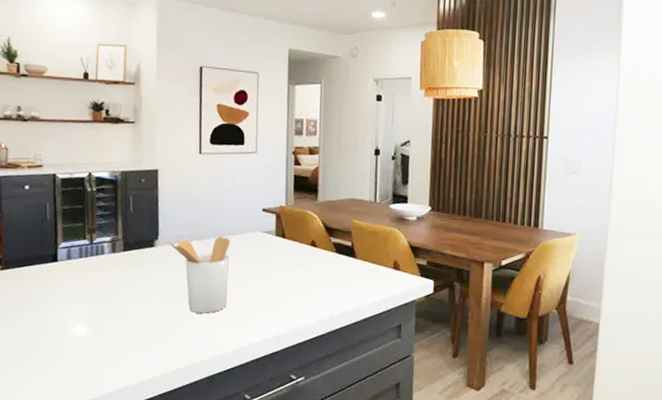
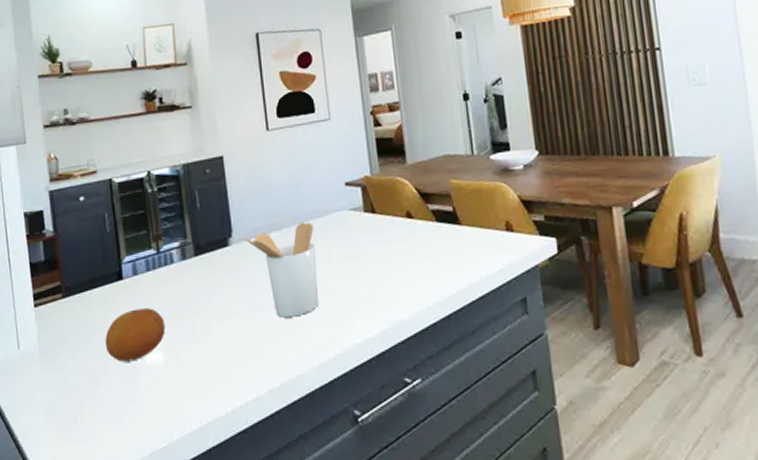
fruit: none [36,287,92,331] -> present [105,308,166,362]

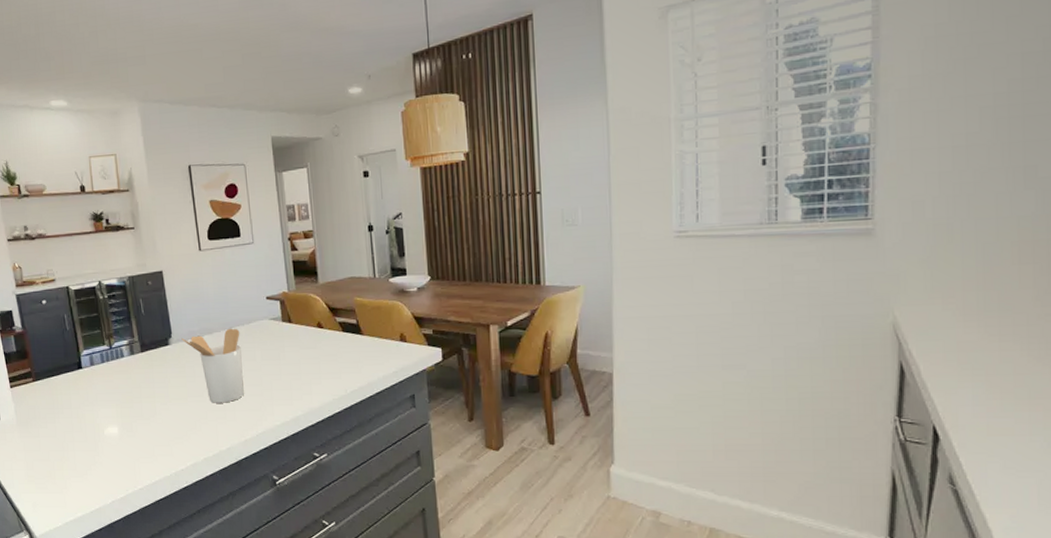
fruit: present [105,308,166,362] -> none [70,392,119,433]

